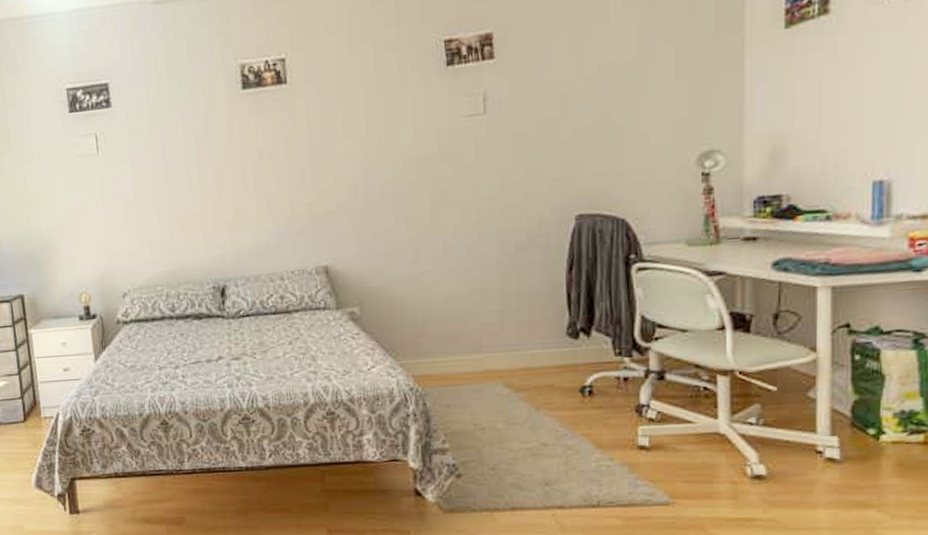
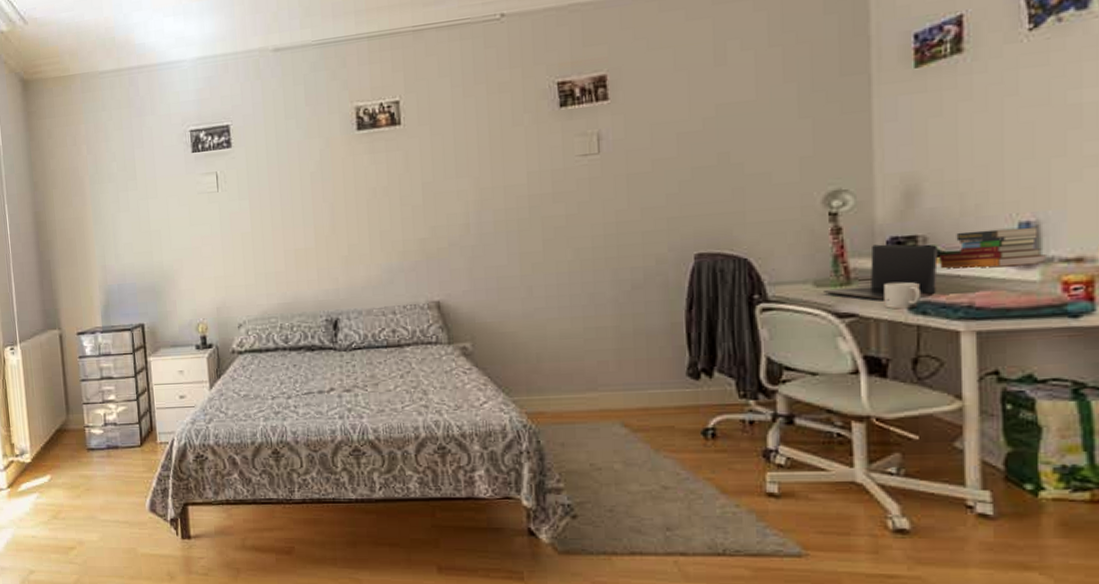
laptop computer: none [695,203,800,259] -> present [823,244,938,301]
mug: none [750,239,784,267] -> present [884,281,922,310]
books: none [801,185,897,228] -> present [940,226,1048,269]

